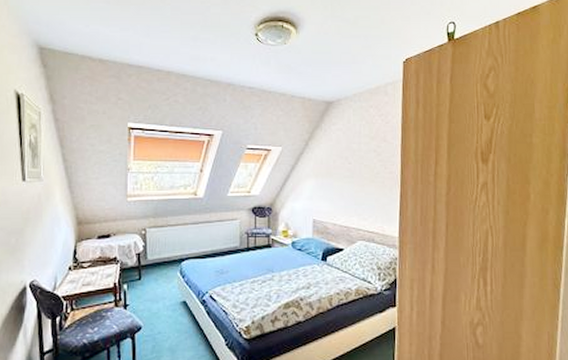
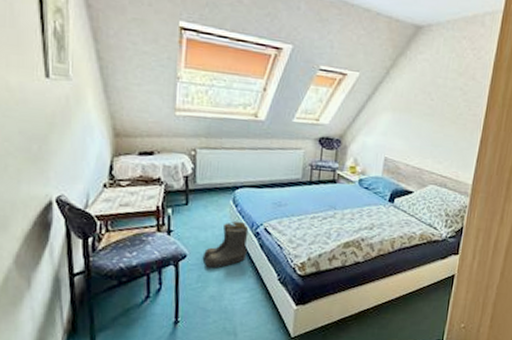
boots: none [156,291,196,338] -> present [202,221,249,268]

